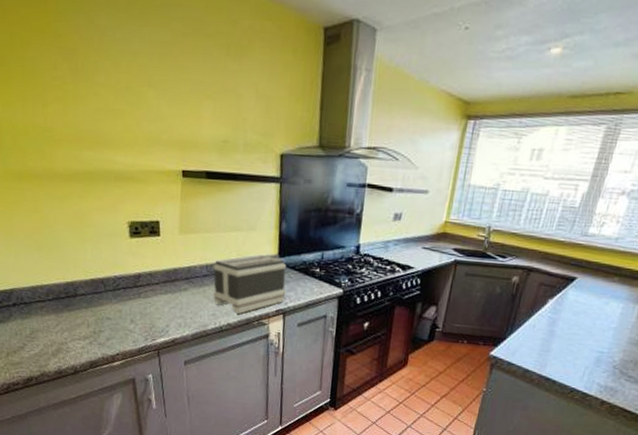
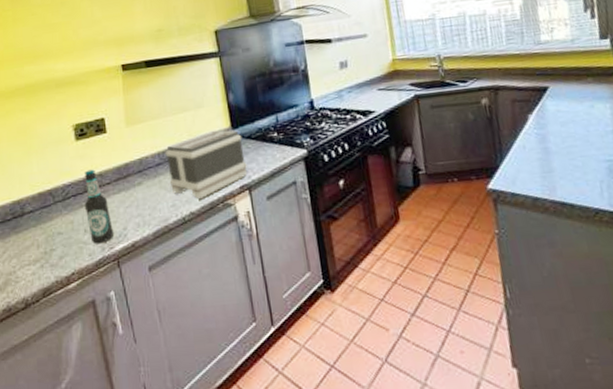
bottle: none [133,267,158,335] -> present [84,169,114,244]

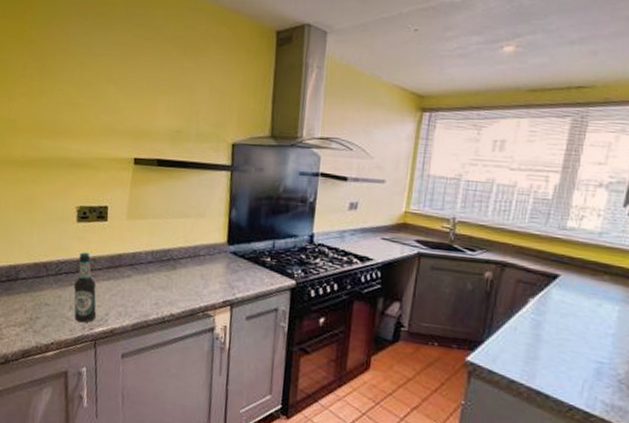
toaster: present [165,130,247,199] -> none [157,241,236,304]

